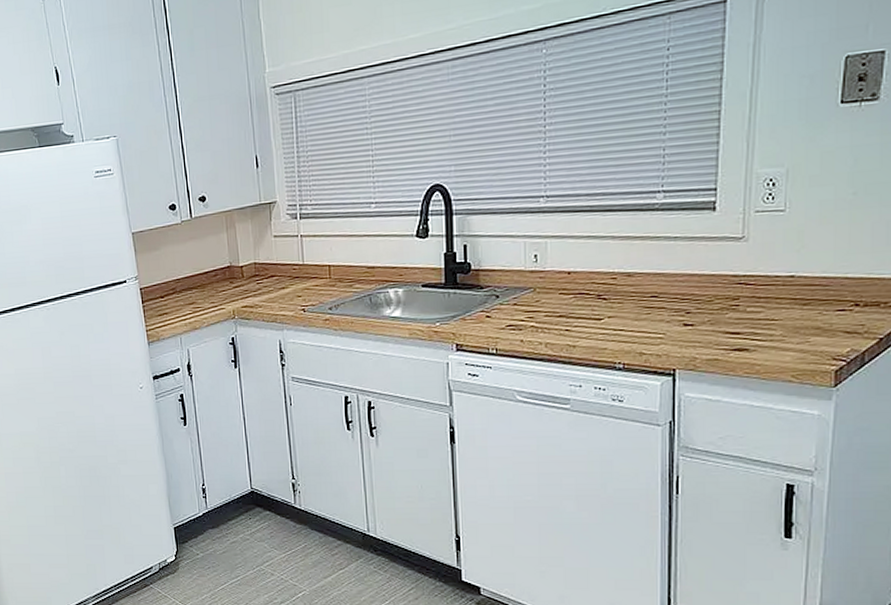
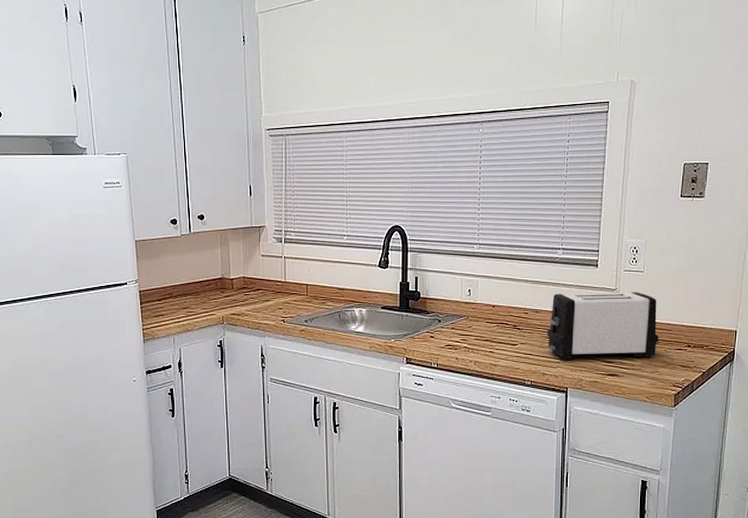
toaster: none [644,238,809,334] -> present [547,292,659,360]

